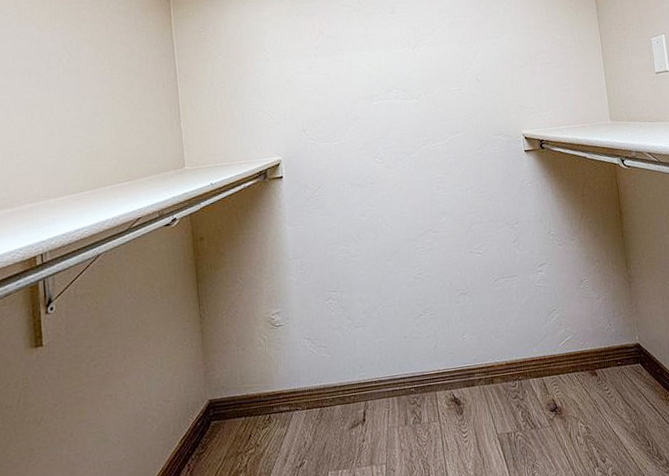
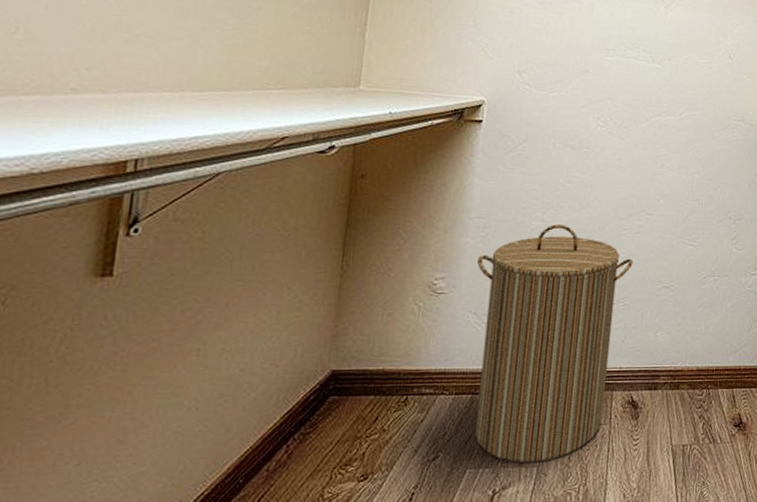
laundry hamper: none [302,253,433,462] -> present [474,224,633,463]

